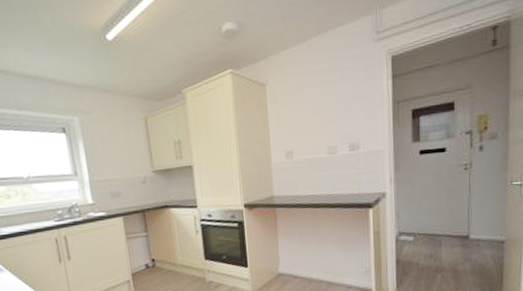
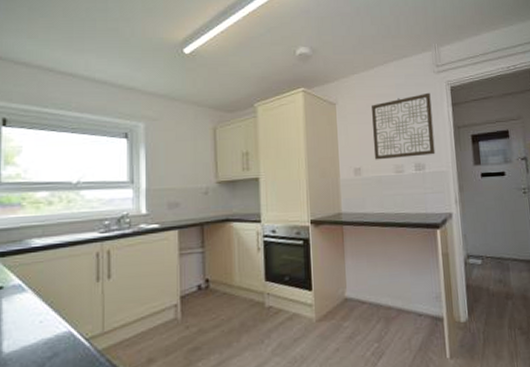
wall art: none [304,64,371,142] -> present [372,92,436,160]

